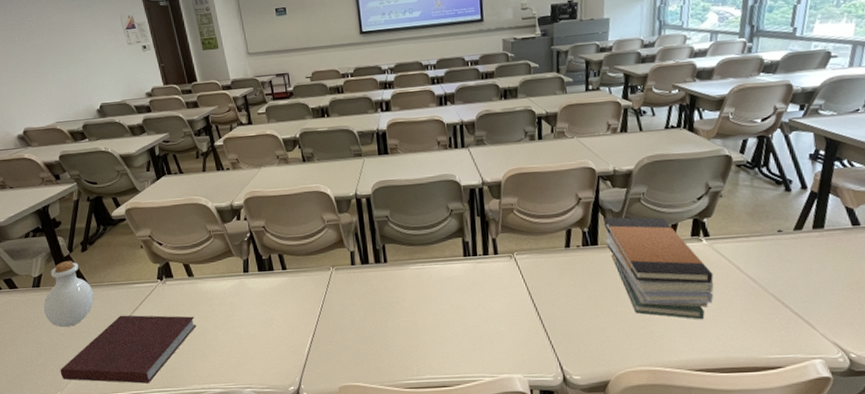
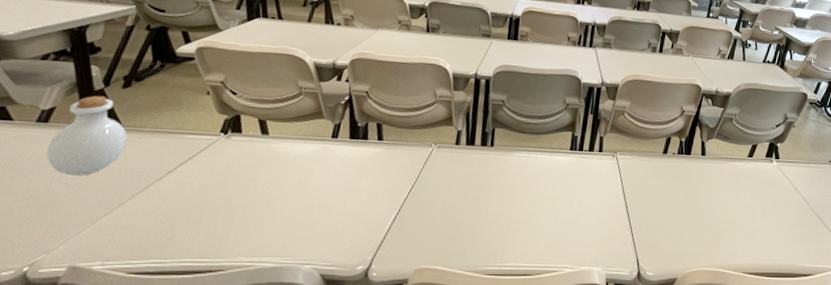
notebook: present [60,315,197,384] -> none [51,169,259,252]
book stack: present [604,217,714,320] -> none [697,131,776,230]

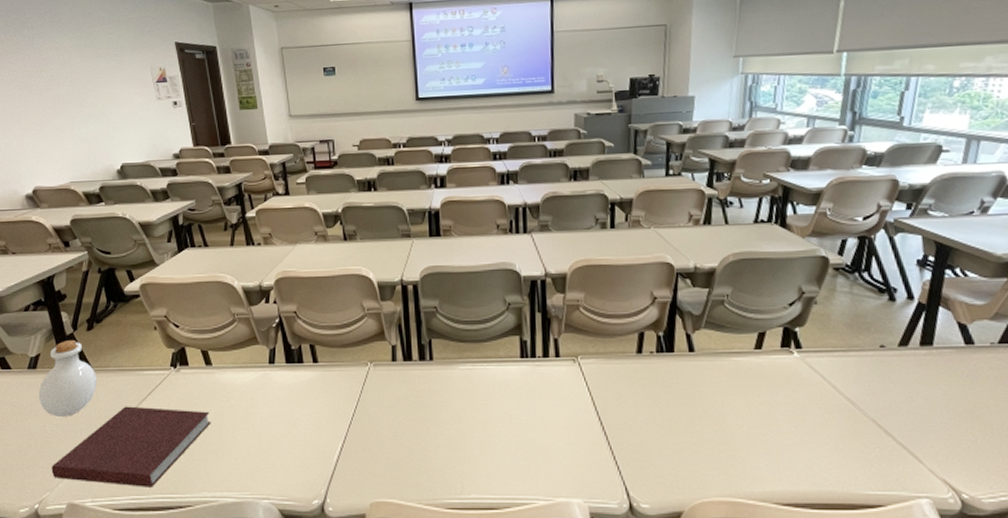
notebook: none [51,169,259,252] -> present [51,406,211,487]

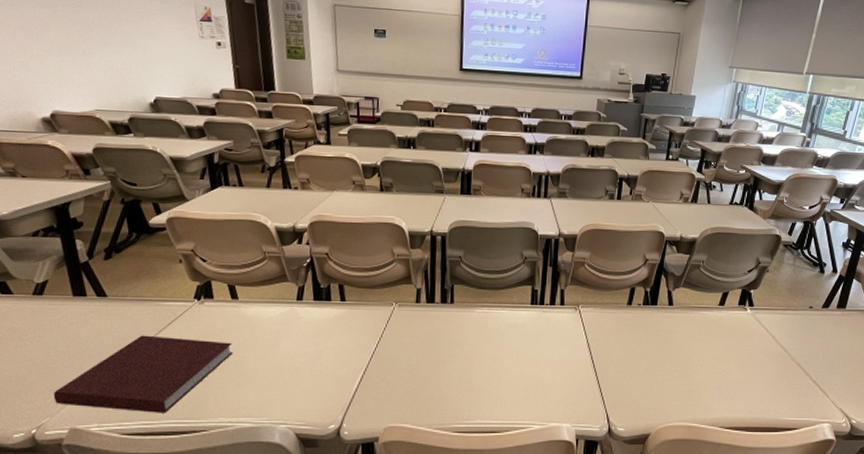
bottle: present [39,339,98,417] -> none [44,267,113,343]

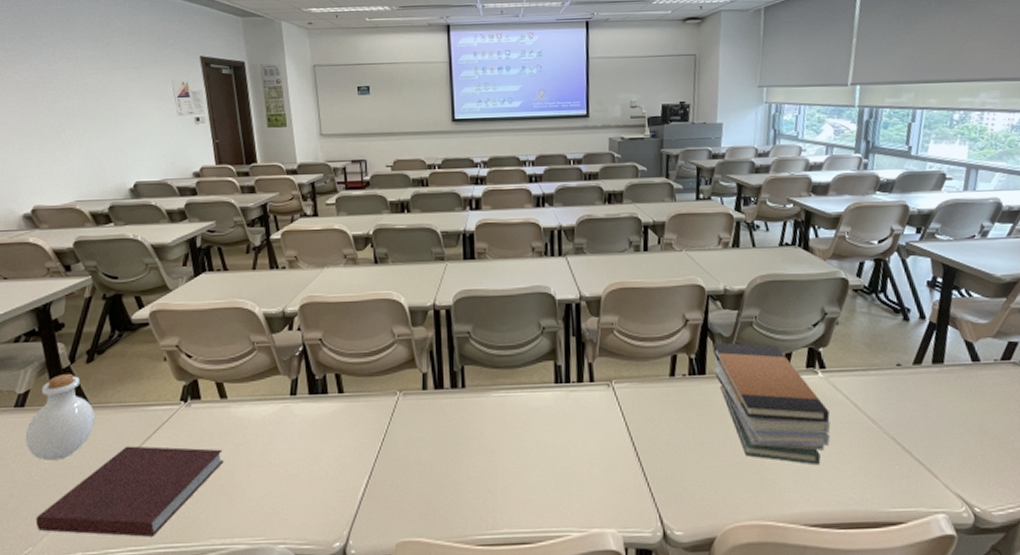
bottle: none [44,267,113,343] -> present [25,373,96,460]
book stack: none [664,279,752,382] -> present [713,342,831,466]

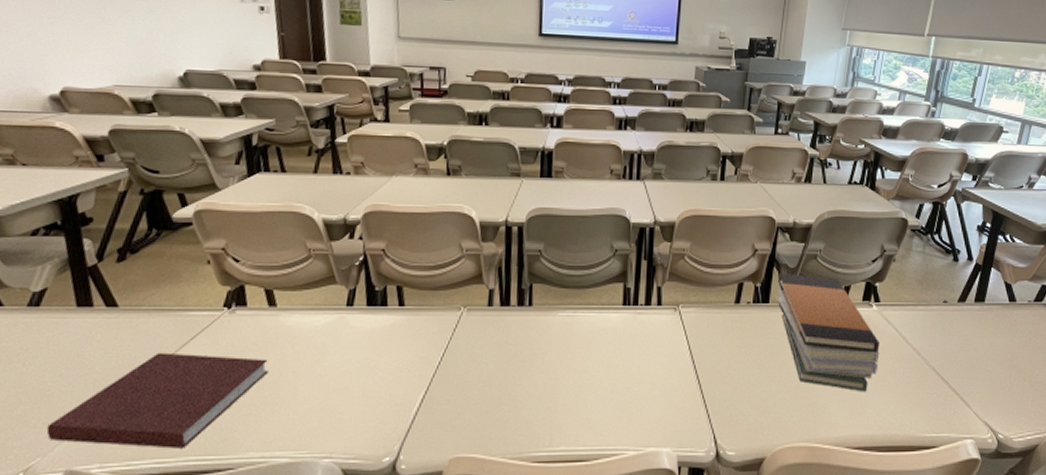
bottle: present [25,373,96,460] -> none [39,272,125,365]

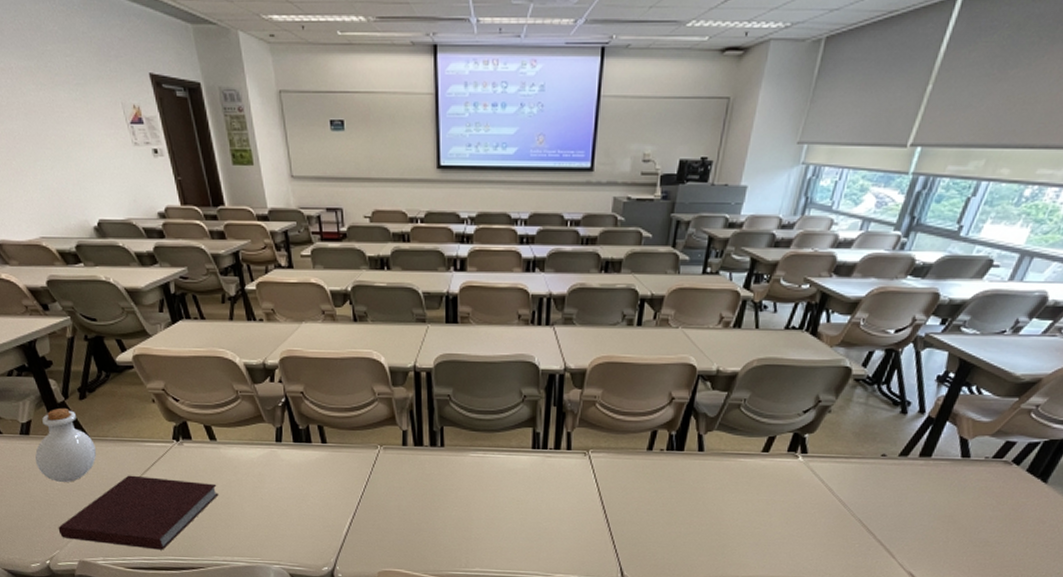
bottle: none [39,272,125,365] -> present [35,407,97,482]
book stack: present [777,272,880,392] -> none [692,421,802,539]

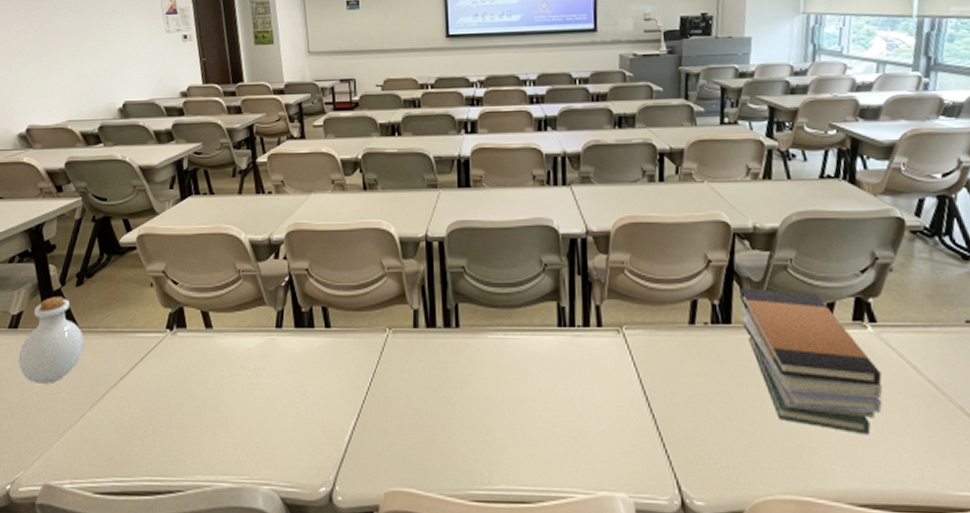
notebook: present [58,475,219,550] -> none [27,373,209,468]
book stack: none [692,421,802,539] -> present [740,287,883,435]

